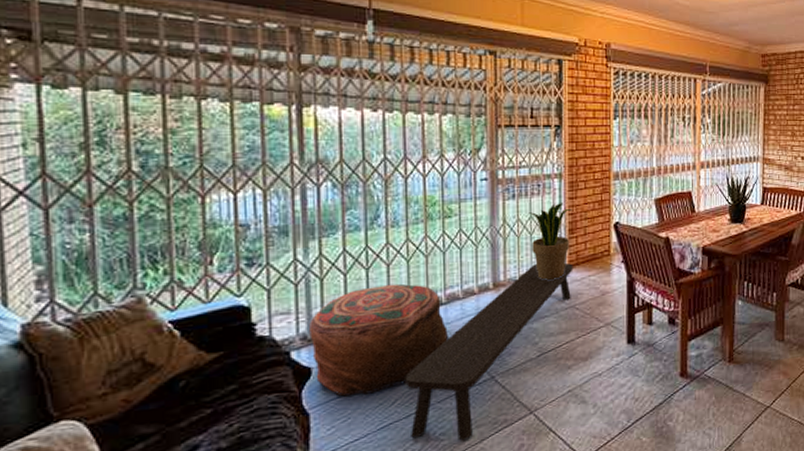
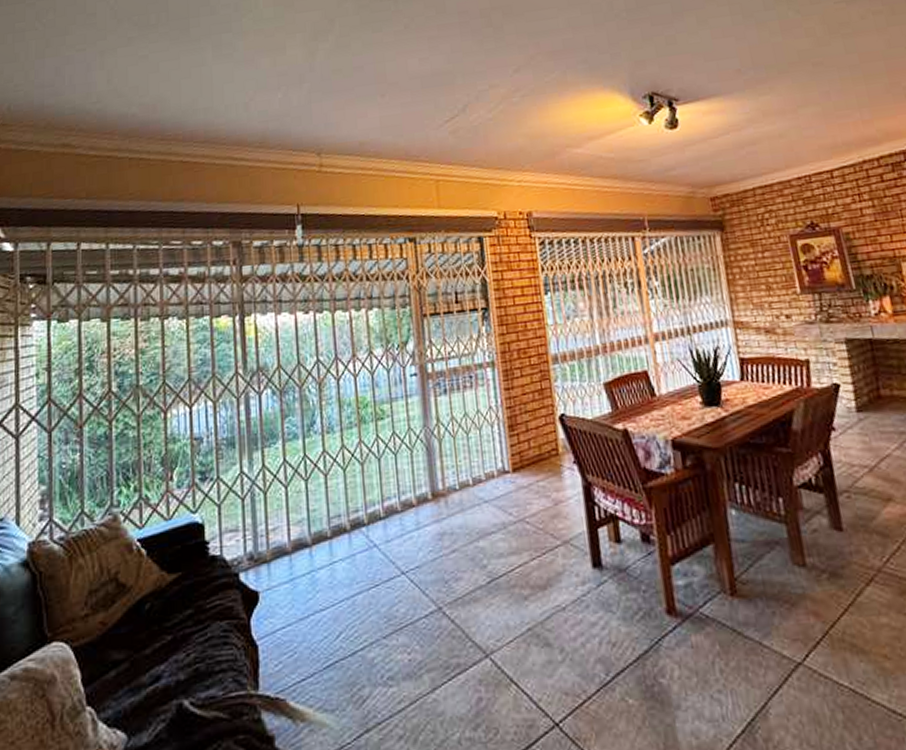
ottoman: present [309,283,448,397] -> none [255,495,389,627]
bench: present [405,263,573,441] -> none [348,466,519,689]
potted plant: present [529,203,572,280] -> none [463,395,511,488]

